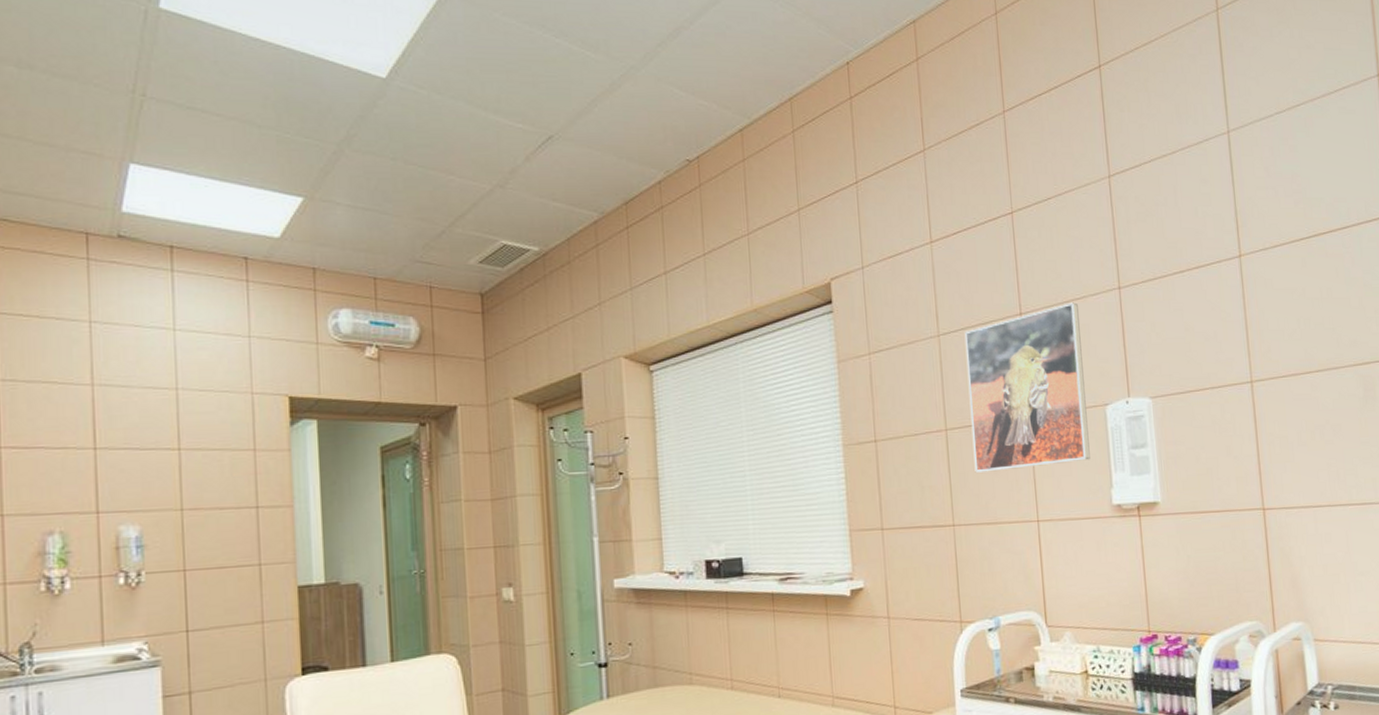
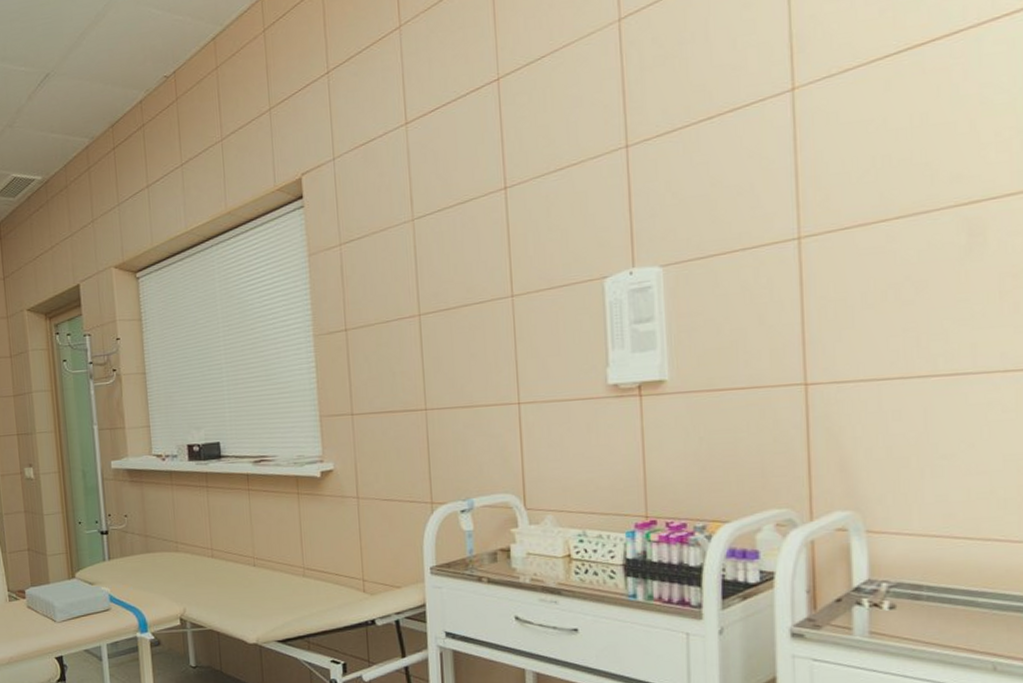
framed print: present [964,302,1090,473] -> none [441,169,583,357]

